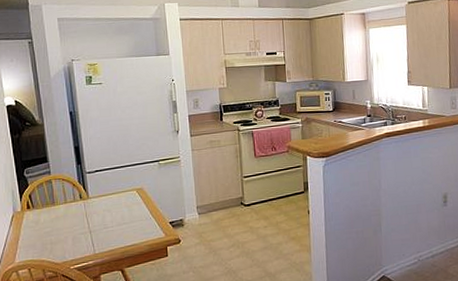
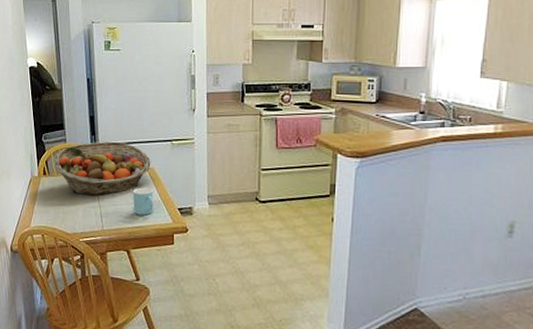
fruit basket: none [37,167,140,223] -> present [53,141,151,195]
mug: none [124,207,146,234] -> present [133,187,154,216]

